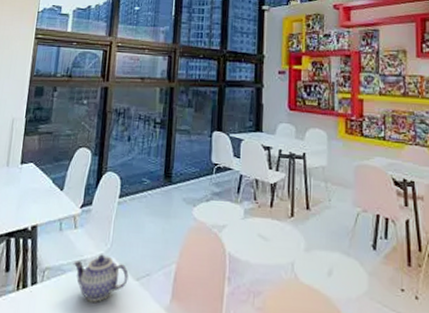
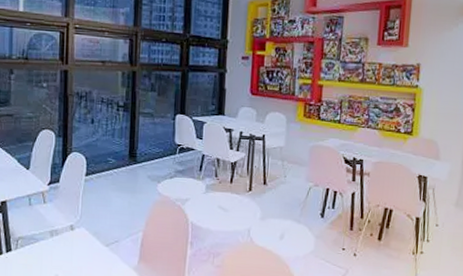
teapot: present [73,254,129,302] -> none [45,225,99,265]

